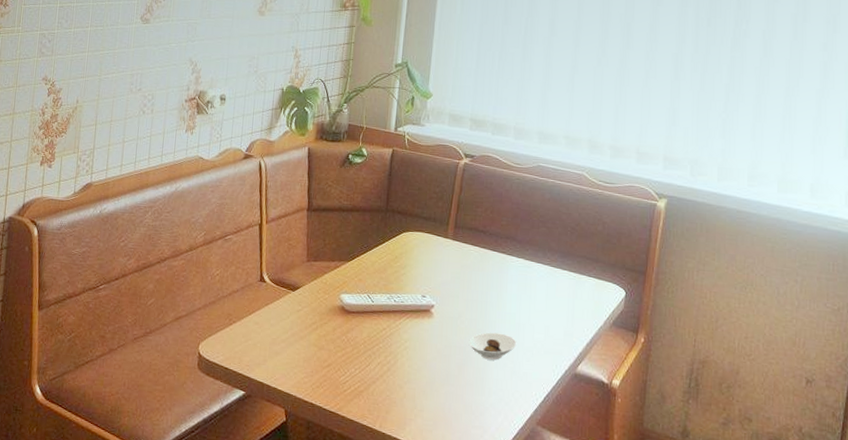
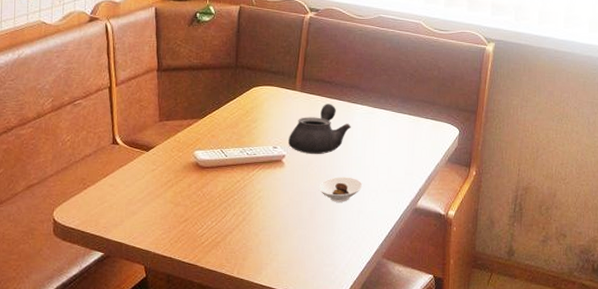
teapot: none [438,254,506,308] -> present [288,104,351,155]

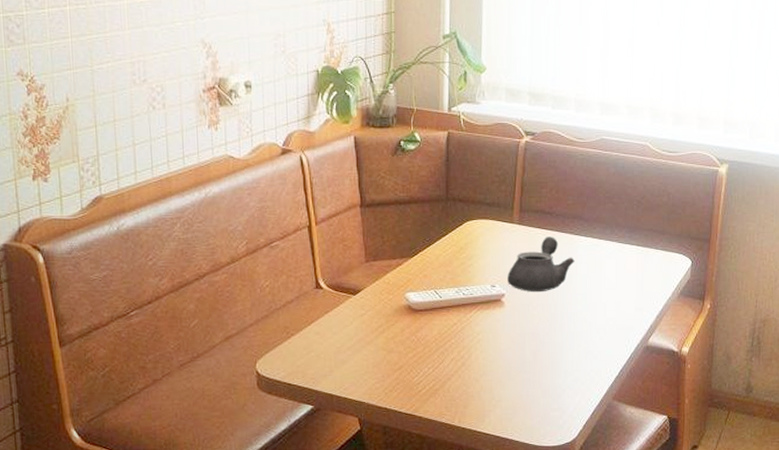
saucer: present [319,177,363,202] -> none [542,315,590,343]

